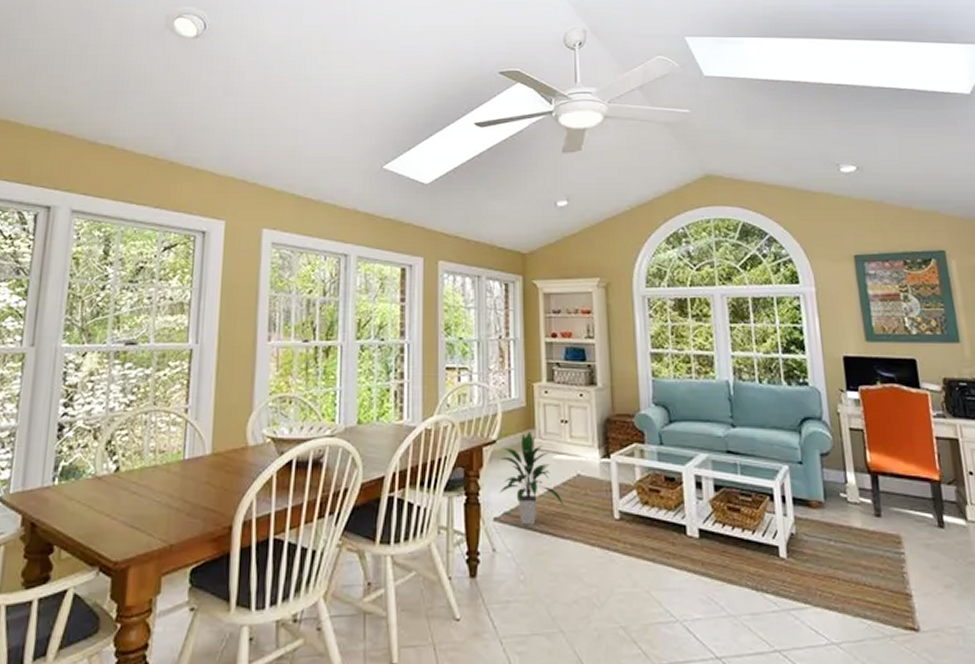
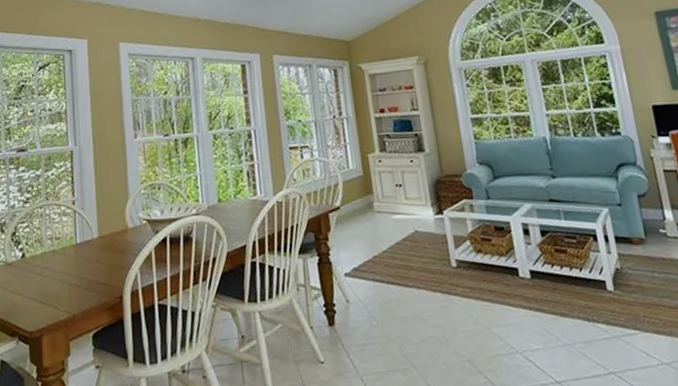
indoor plant: present [498,431,564,525] -> none [343,196,406,278]

